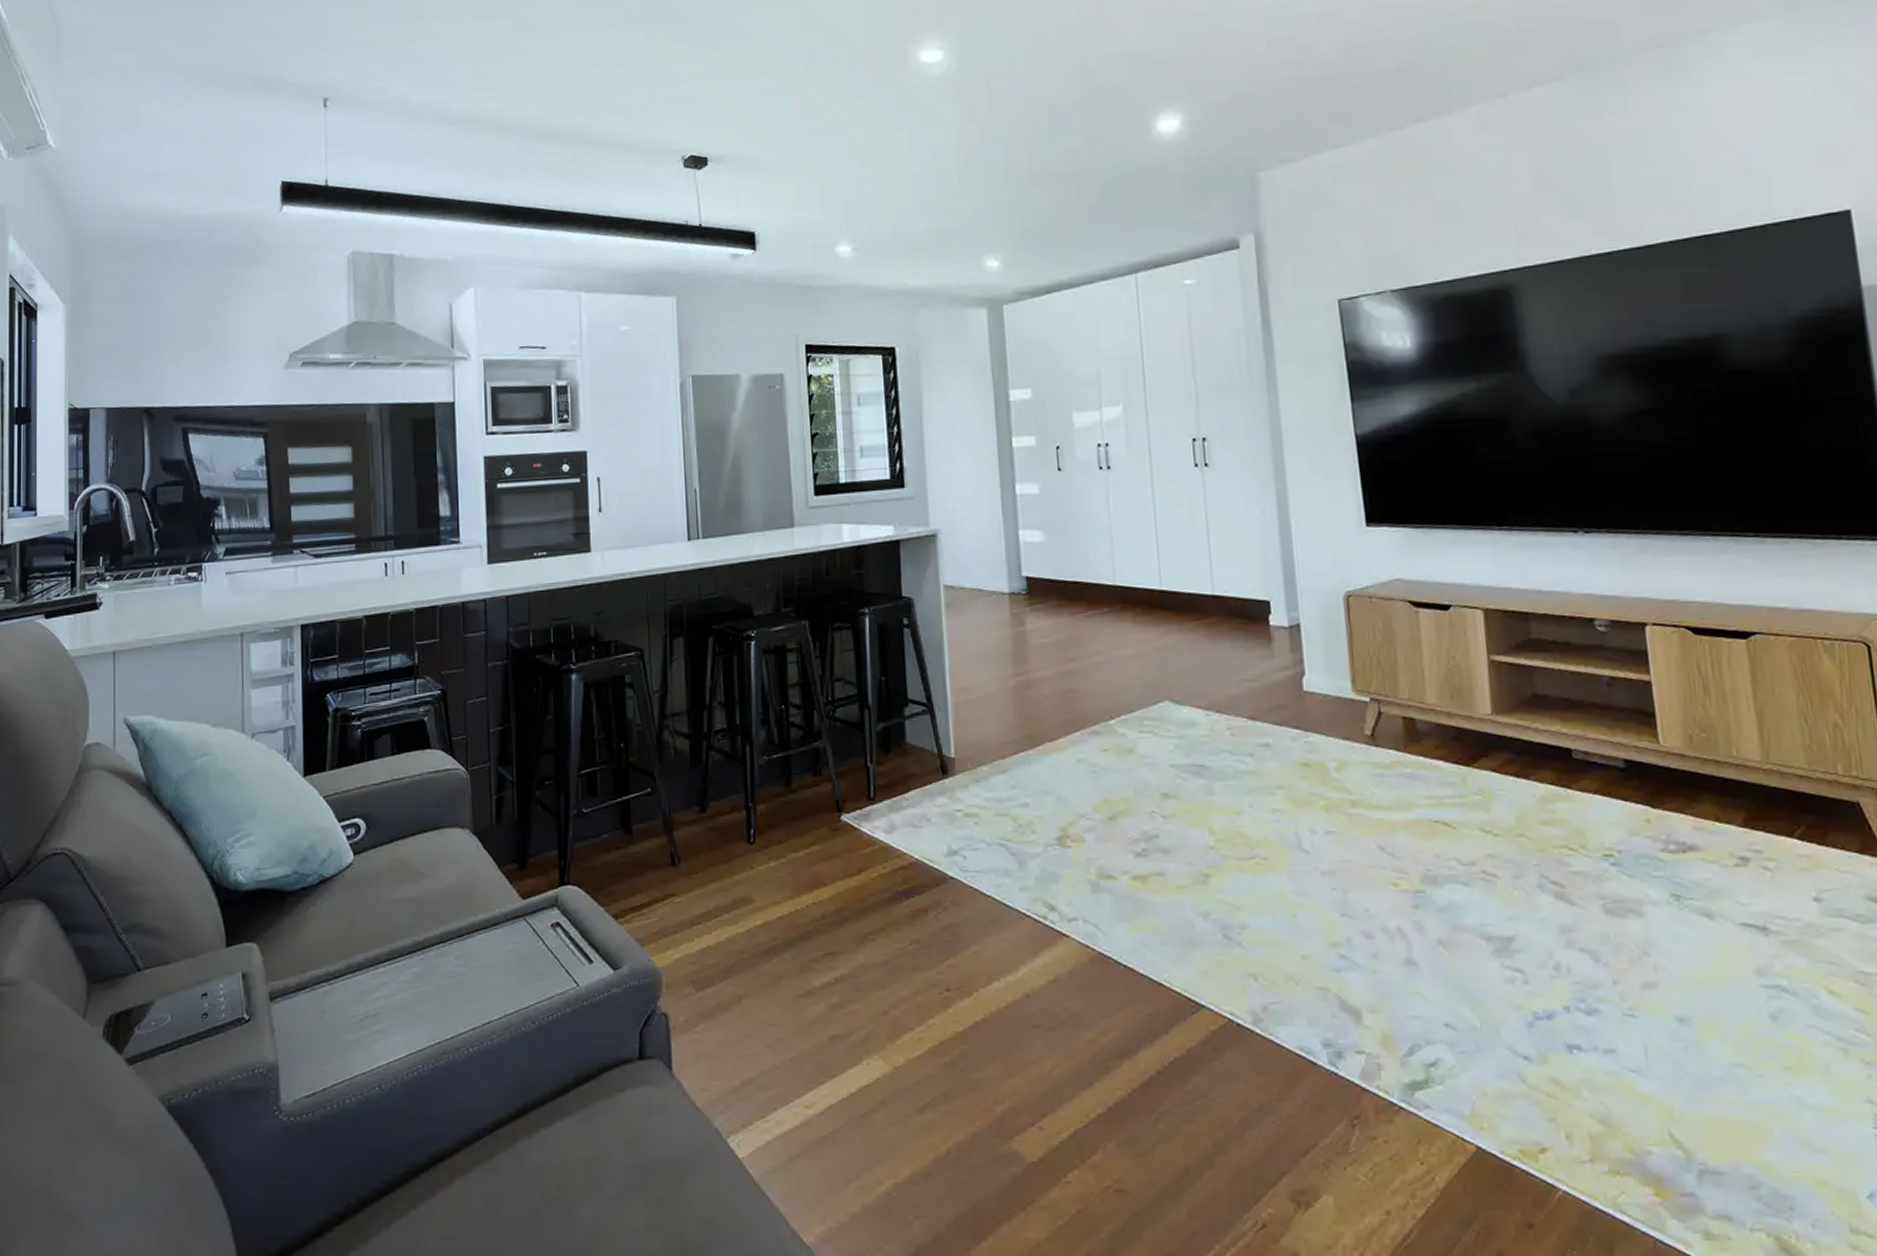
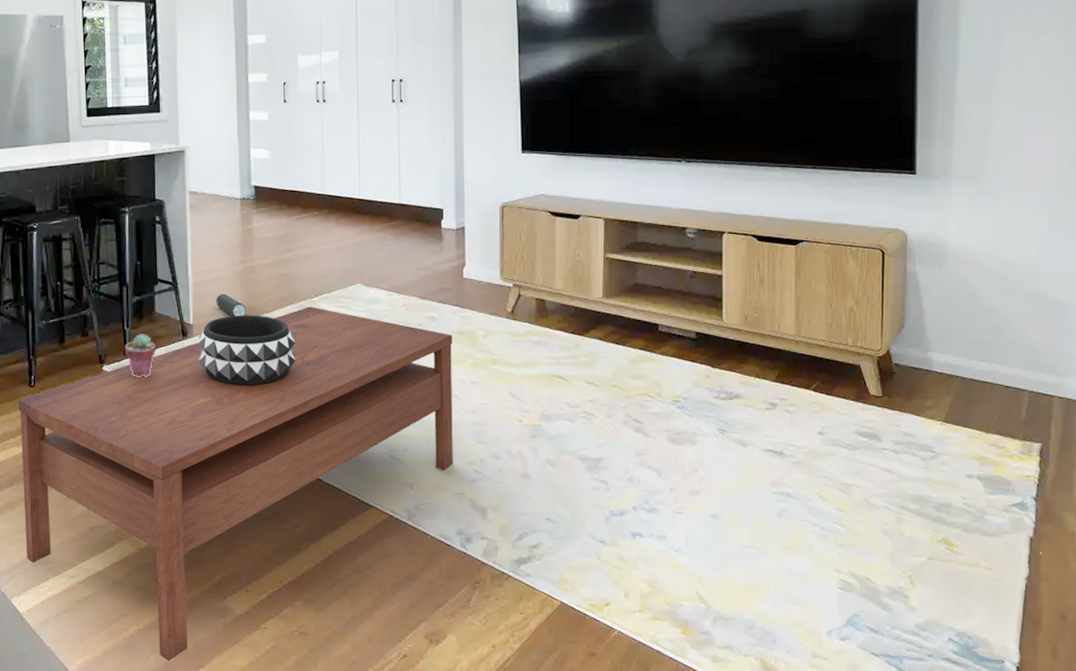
coffee table: none [734,732,1310,1232] -> present [18,306,453,662]
potted succulent: none [869,772,909,830] -> present [125,334,156,377]
decorative bowl: none [962,744,1091,841] -> present [198,315,296,386]
speaker: none [983,716,1023,747] -> present [216,293,246,317]

